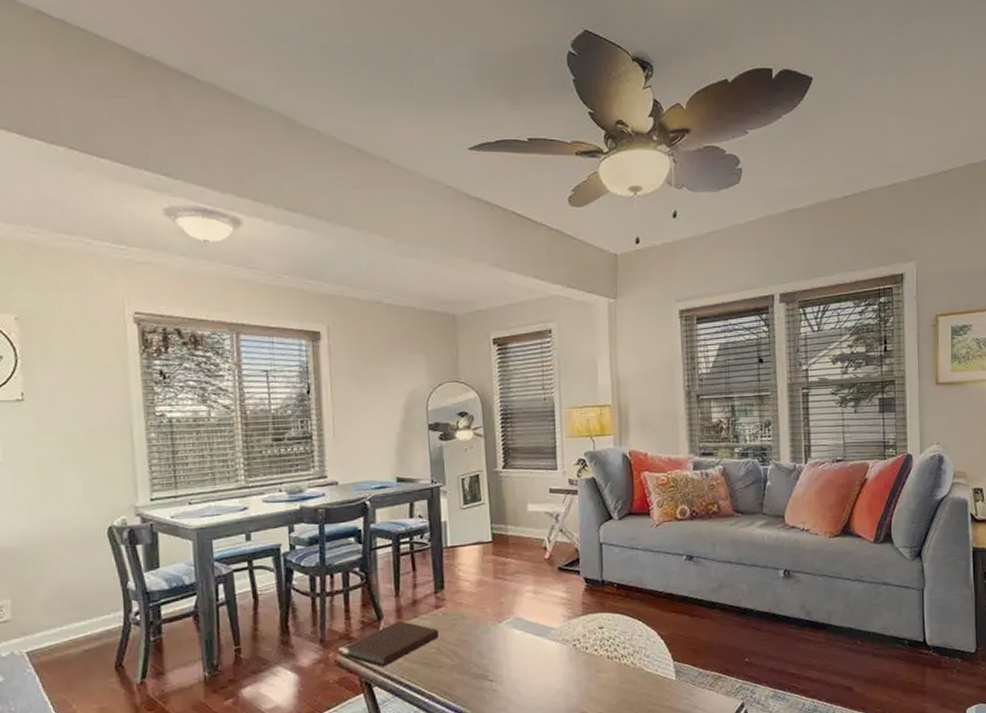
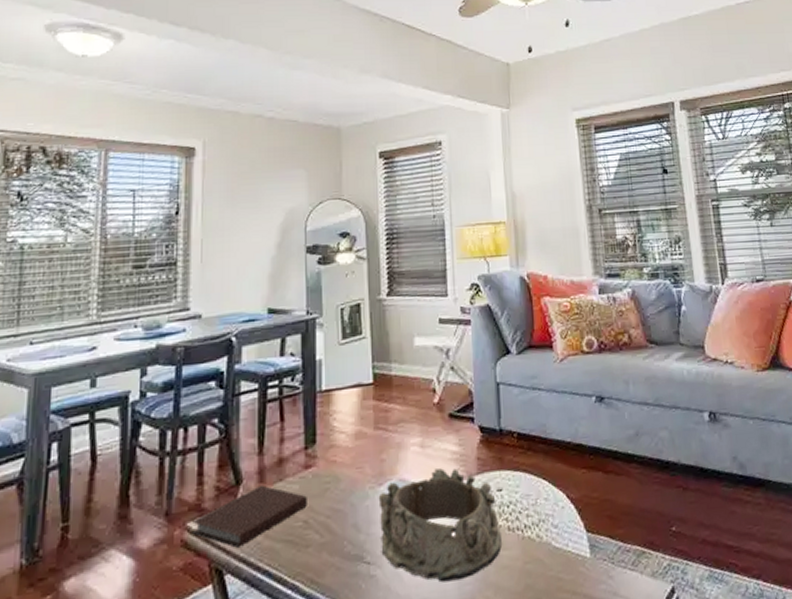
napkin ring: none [498,610,602,696] -> present [378,468,502,583]

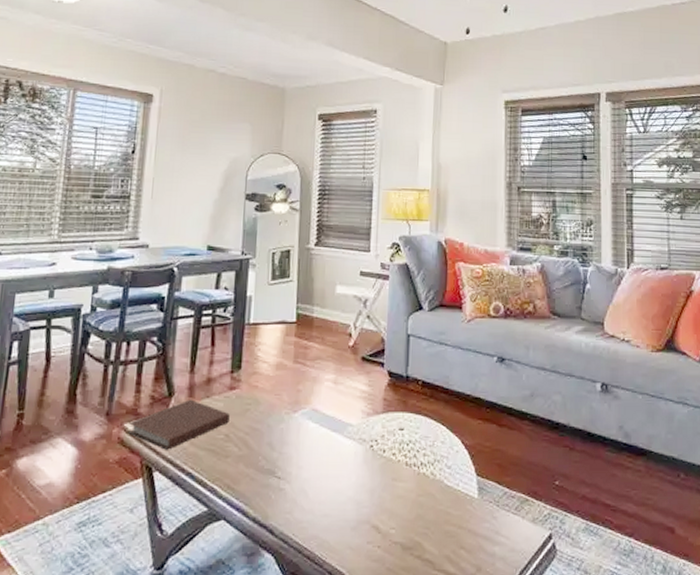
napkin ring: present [378,468,502,583] -> none [291,404,399,503]

